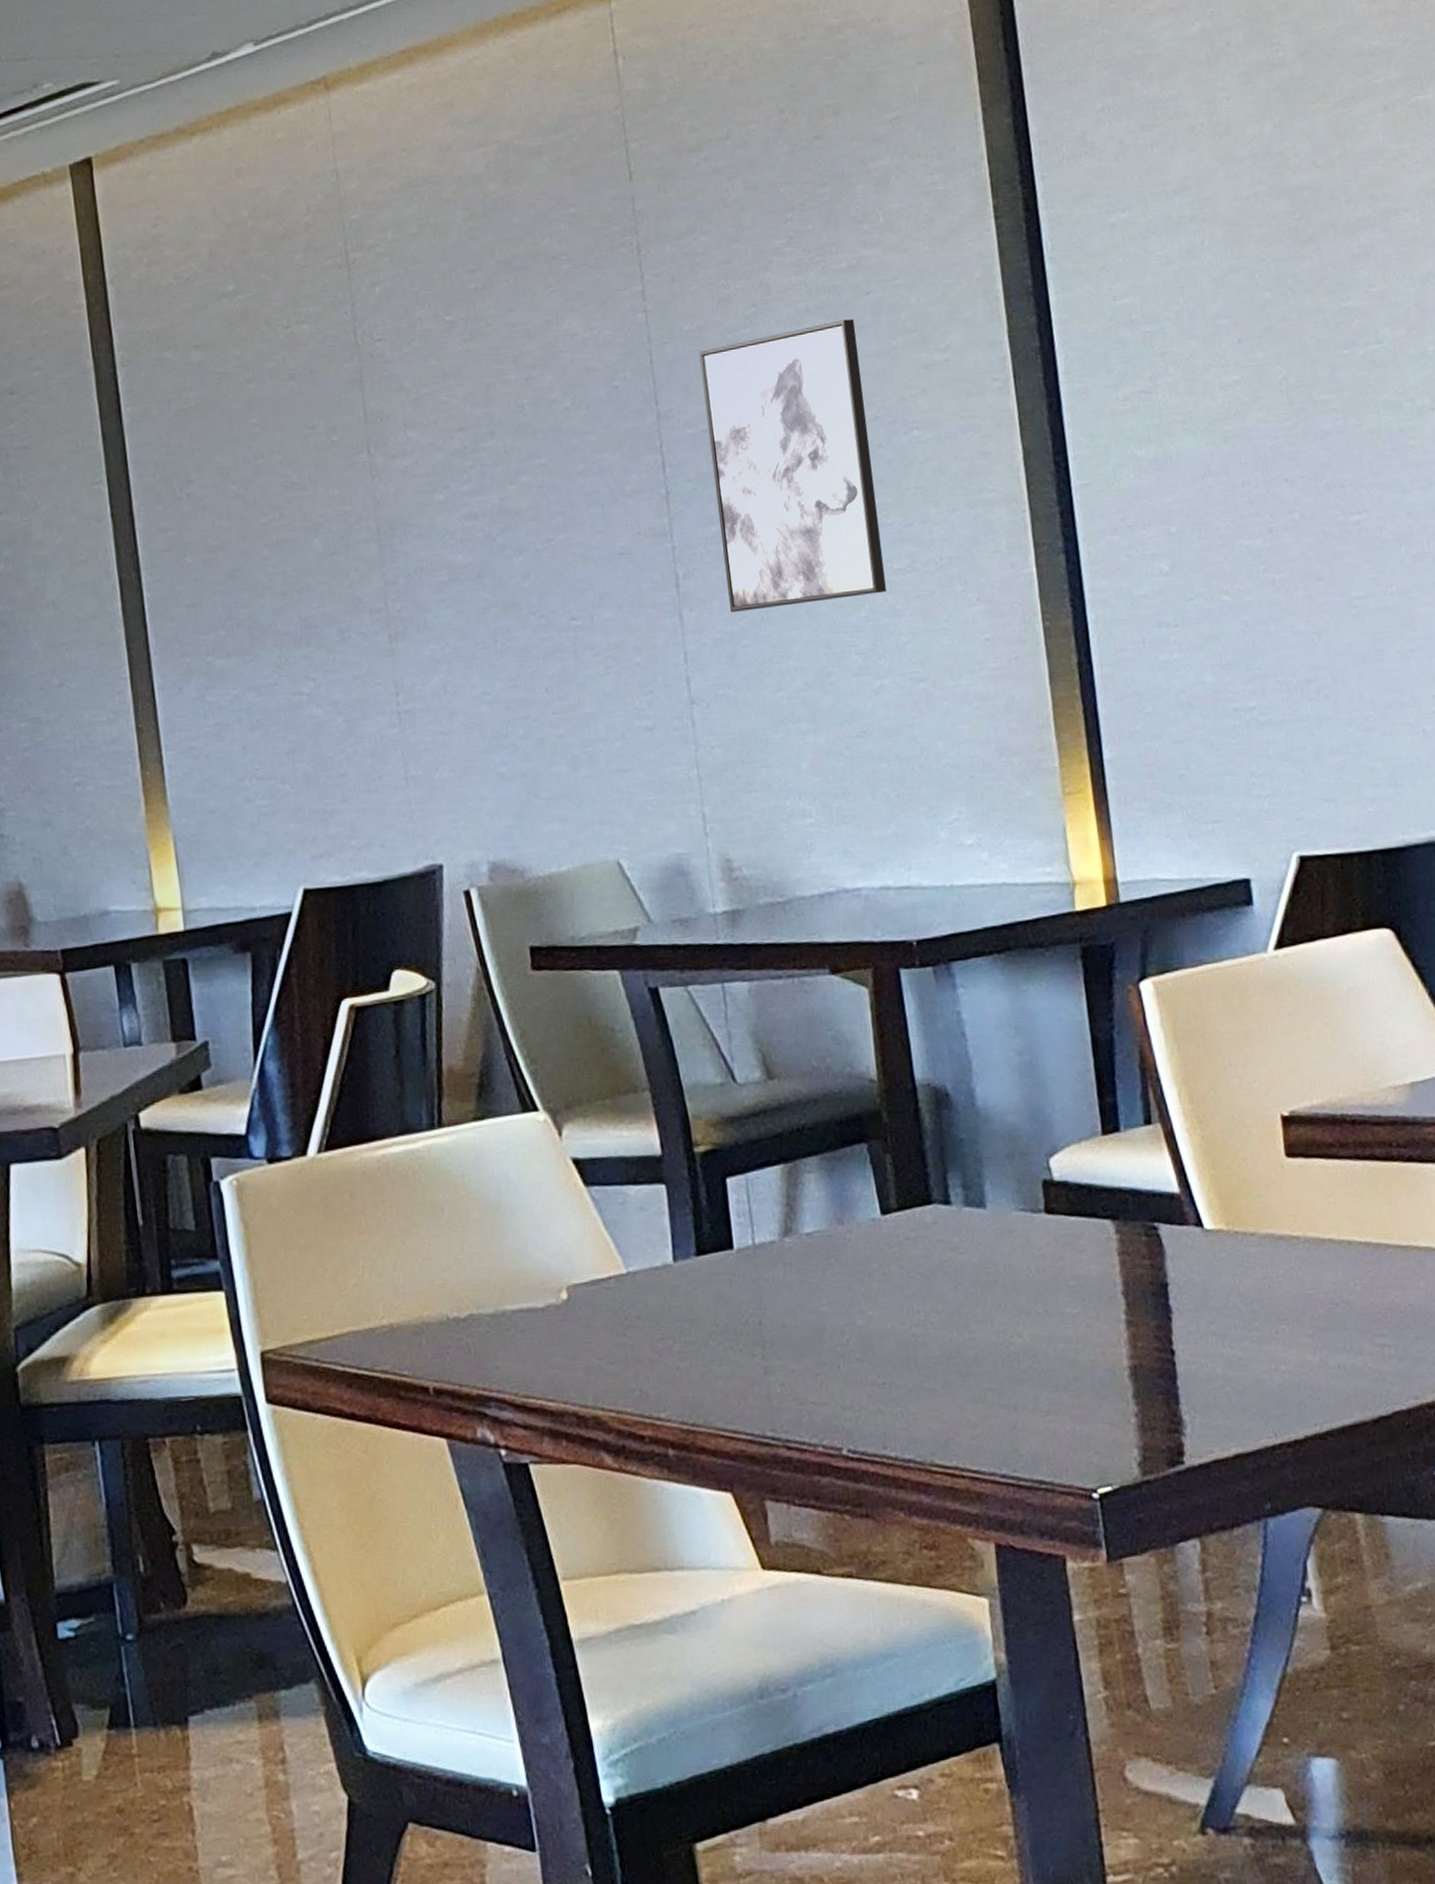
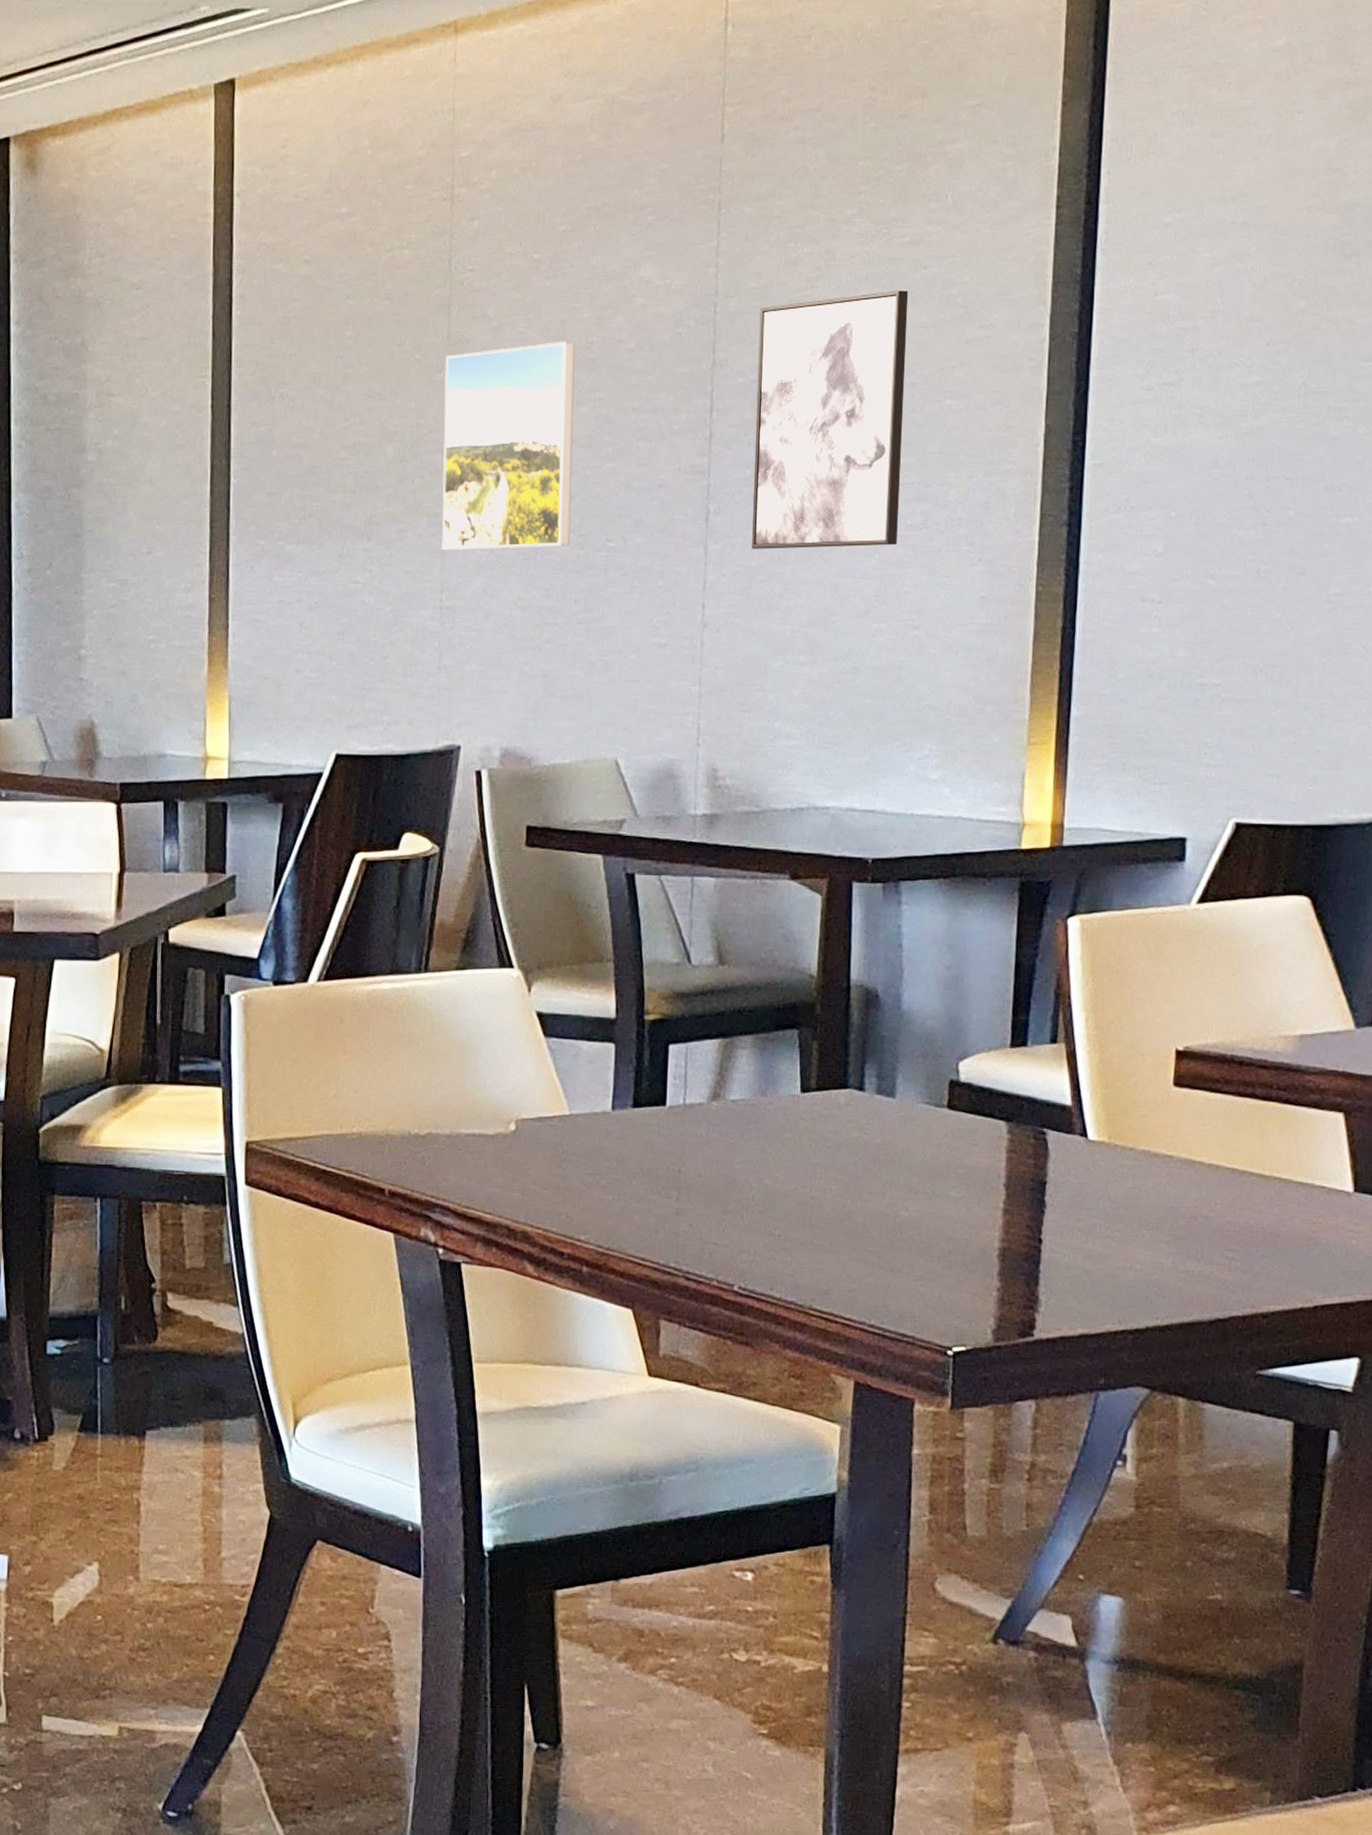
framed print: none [364,405,531,648] -> present [442,341,576,550]

